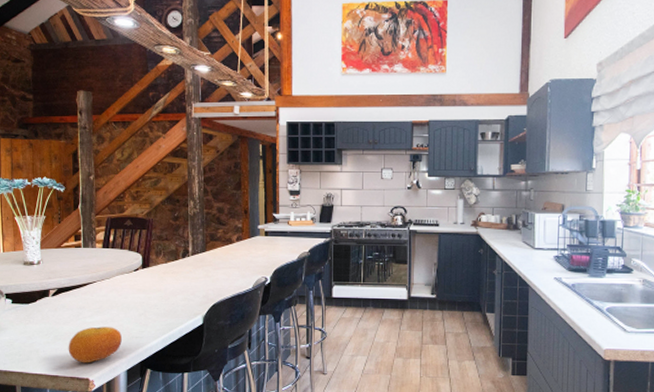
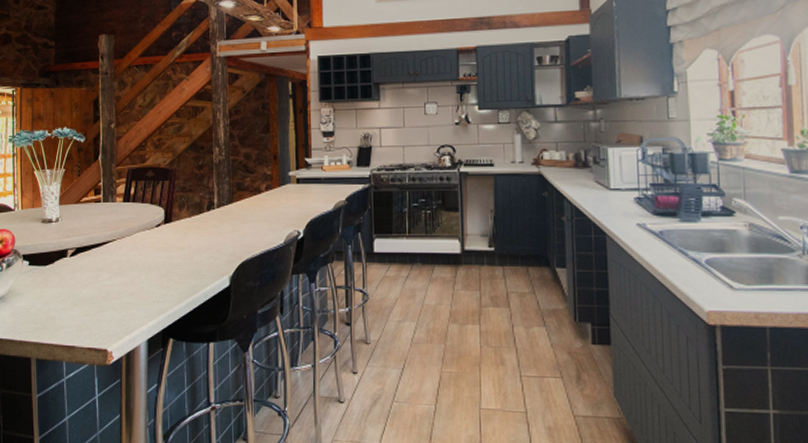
fruit: present [68,326,122,364] -> none [86,290,142,332]

